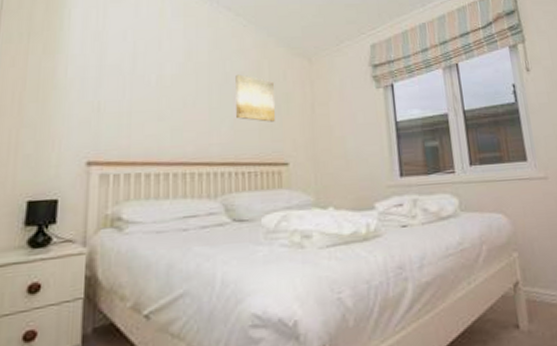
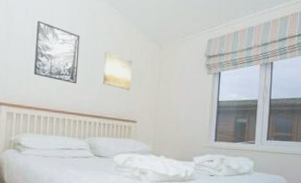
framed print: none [136,45,201,123] -> present [33,20,80,84]

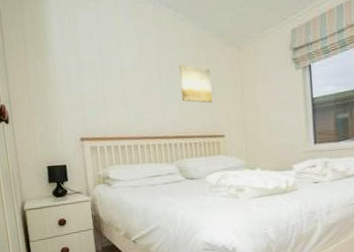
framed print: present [33,20,80,84] -> none [104,44,156,106]

